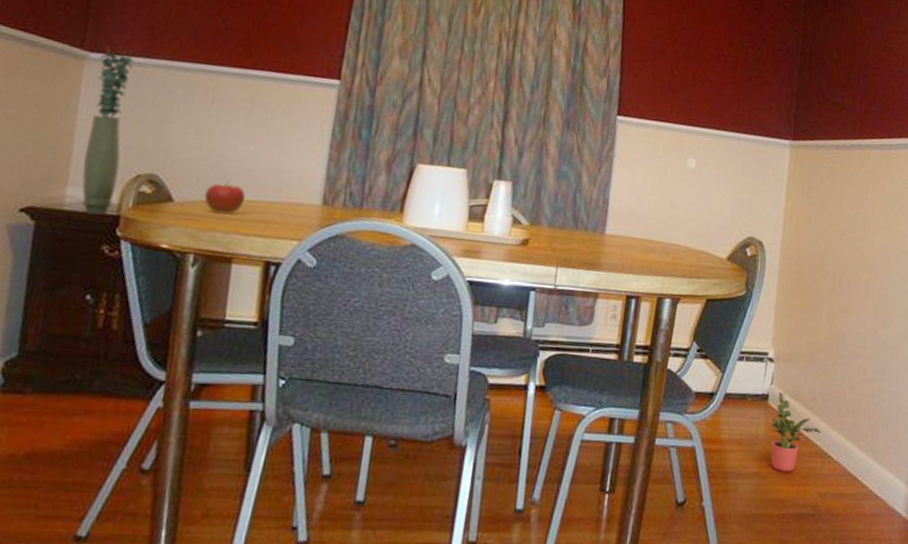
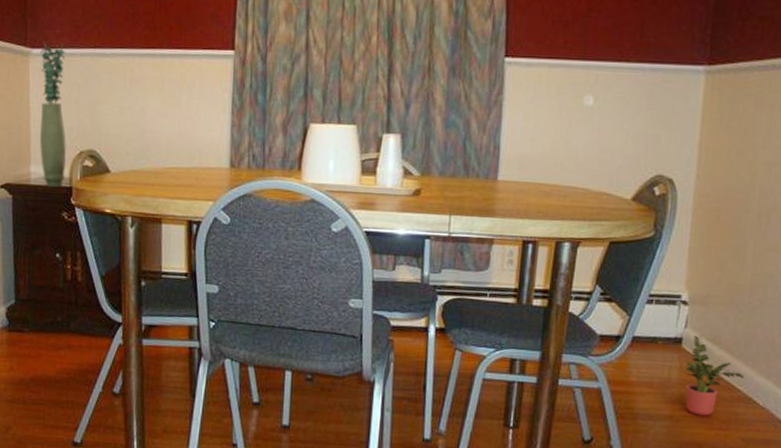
fruit: present [204,179,246,214] -> none [134,150,166,181]

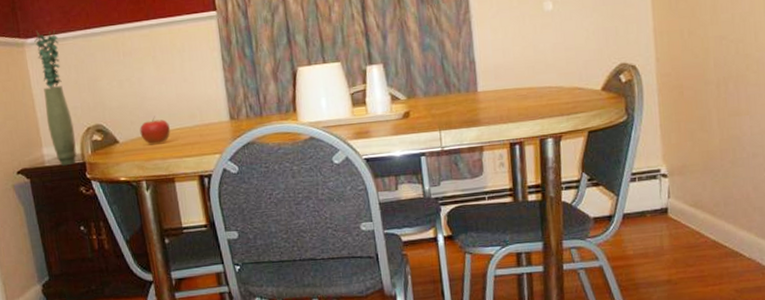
fruit: none [134,150,166,181] -> present [139,115,170,145]
potted plant: present [685,335,744,416] -> none [675,202,728,276]

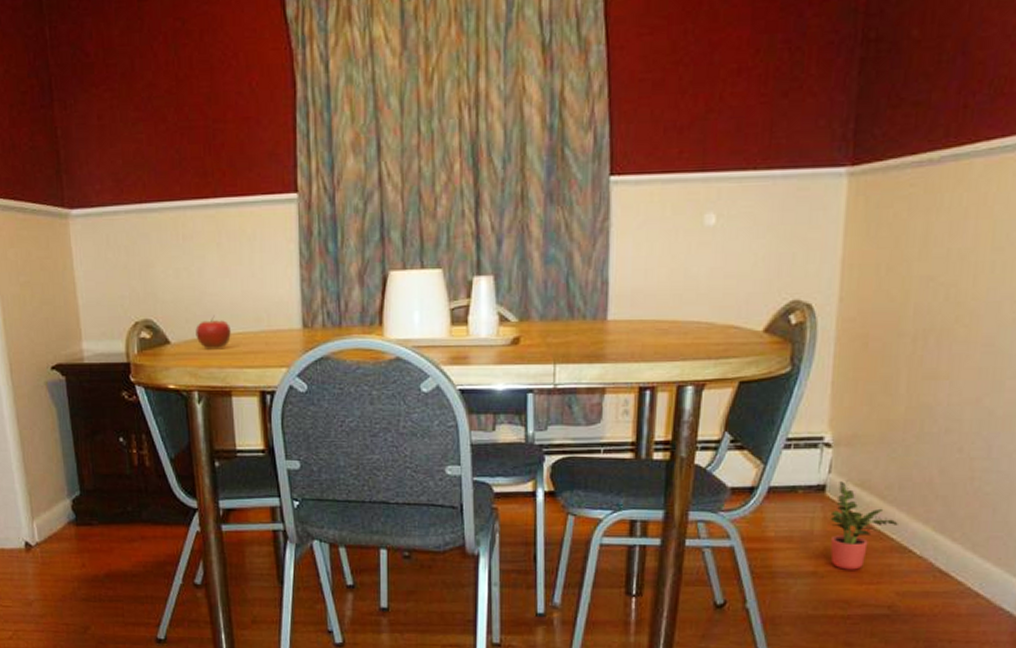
vase: present [34,29,77,166] -> none [80,200,121,365]
potted plant: none [675,202,728,276] -> present [830,480,898,570]

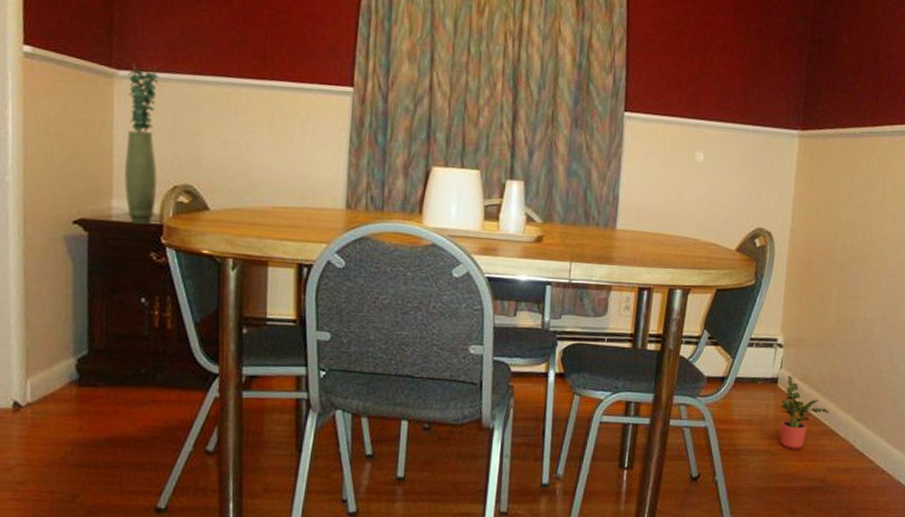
vase: none [80,200,121,365] -> present [124,63,158,226]
fruit: present [195,314,231,350] -> none [237,187,274,221]

